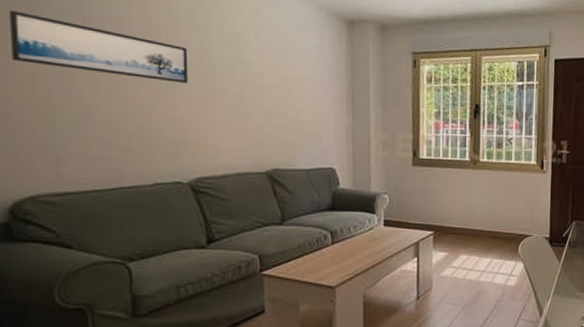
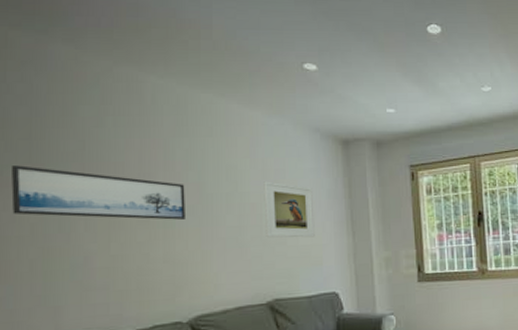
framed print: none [266,53,316,113] -> present [263,181,315,238]

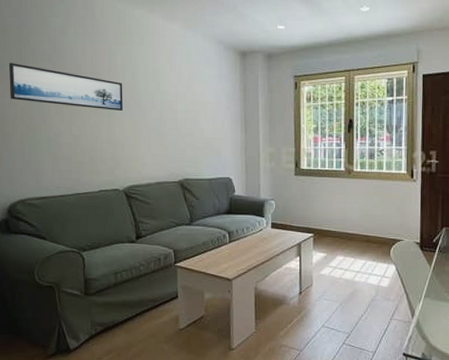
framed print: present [263,181,315,238] -> none [179,84,216,132]

